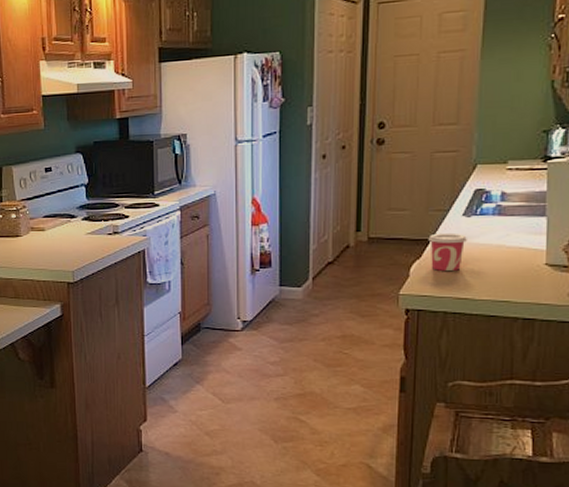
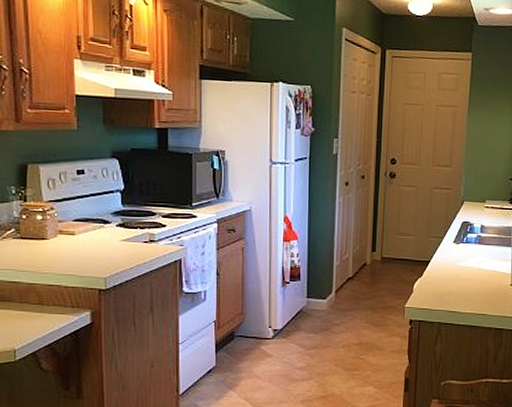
cup: present [428,232,467,271] -> none [428,256,456,288]

